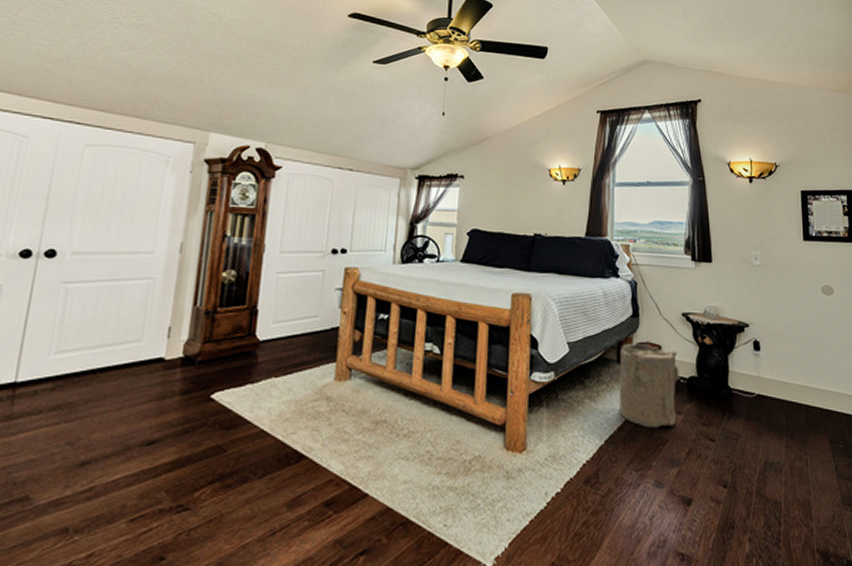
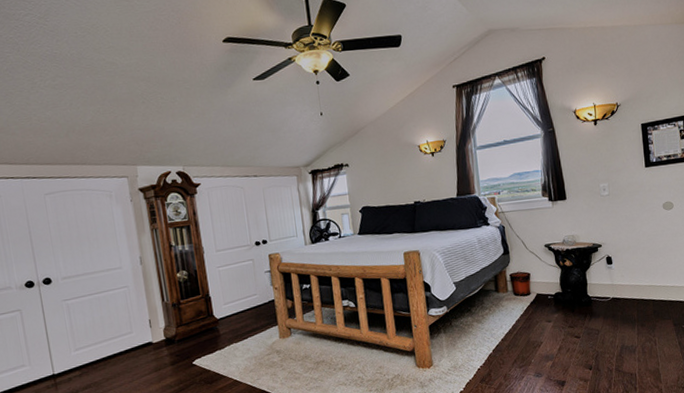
laundry hamper: present [618,342,681,429] -> none [497,273,548,336]

